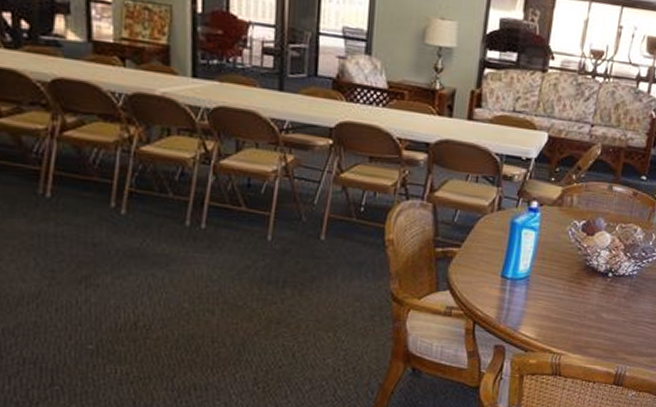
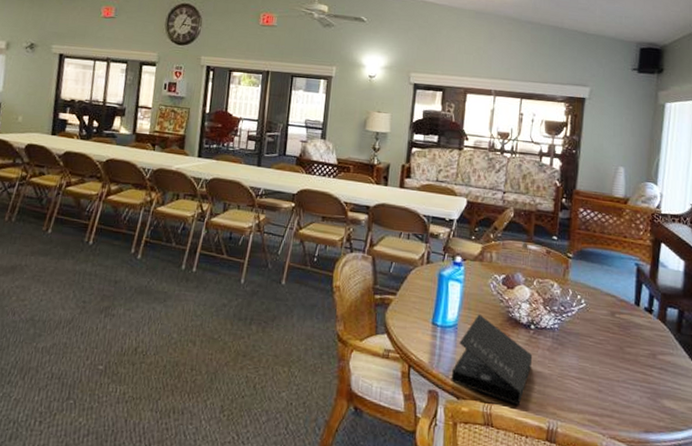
book: none [519,264,608,353] -> present [451,314,533,405]

